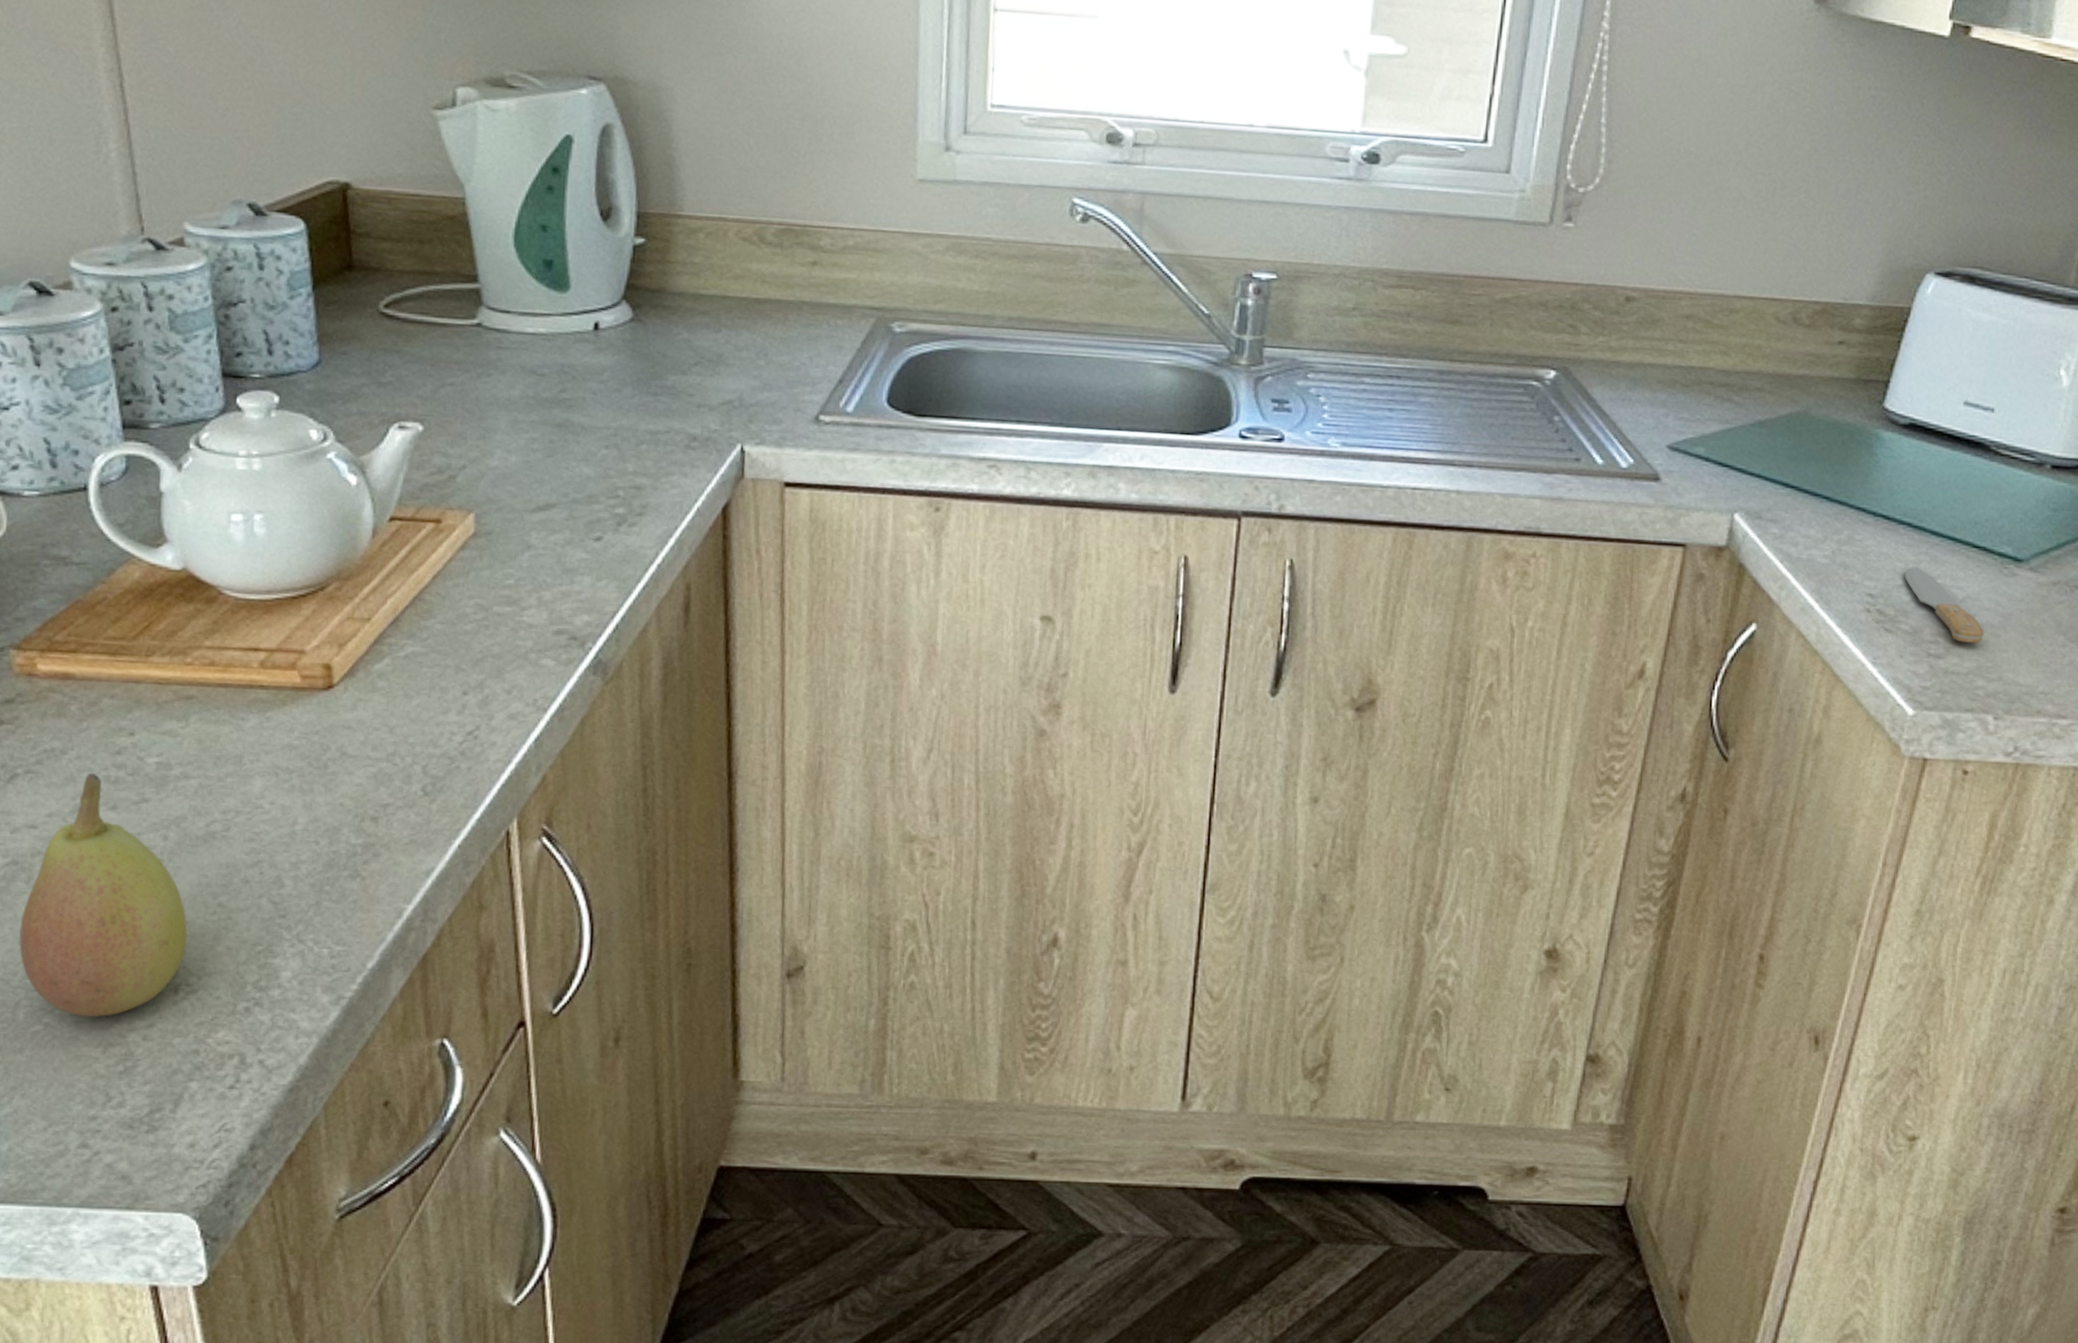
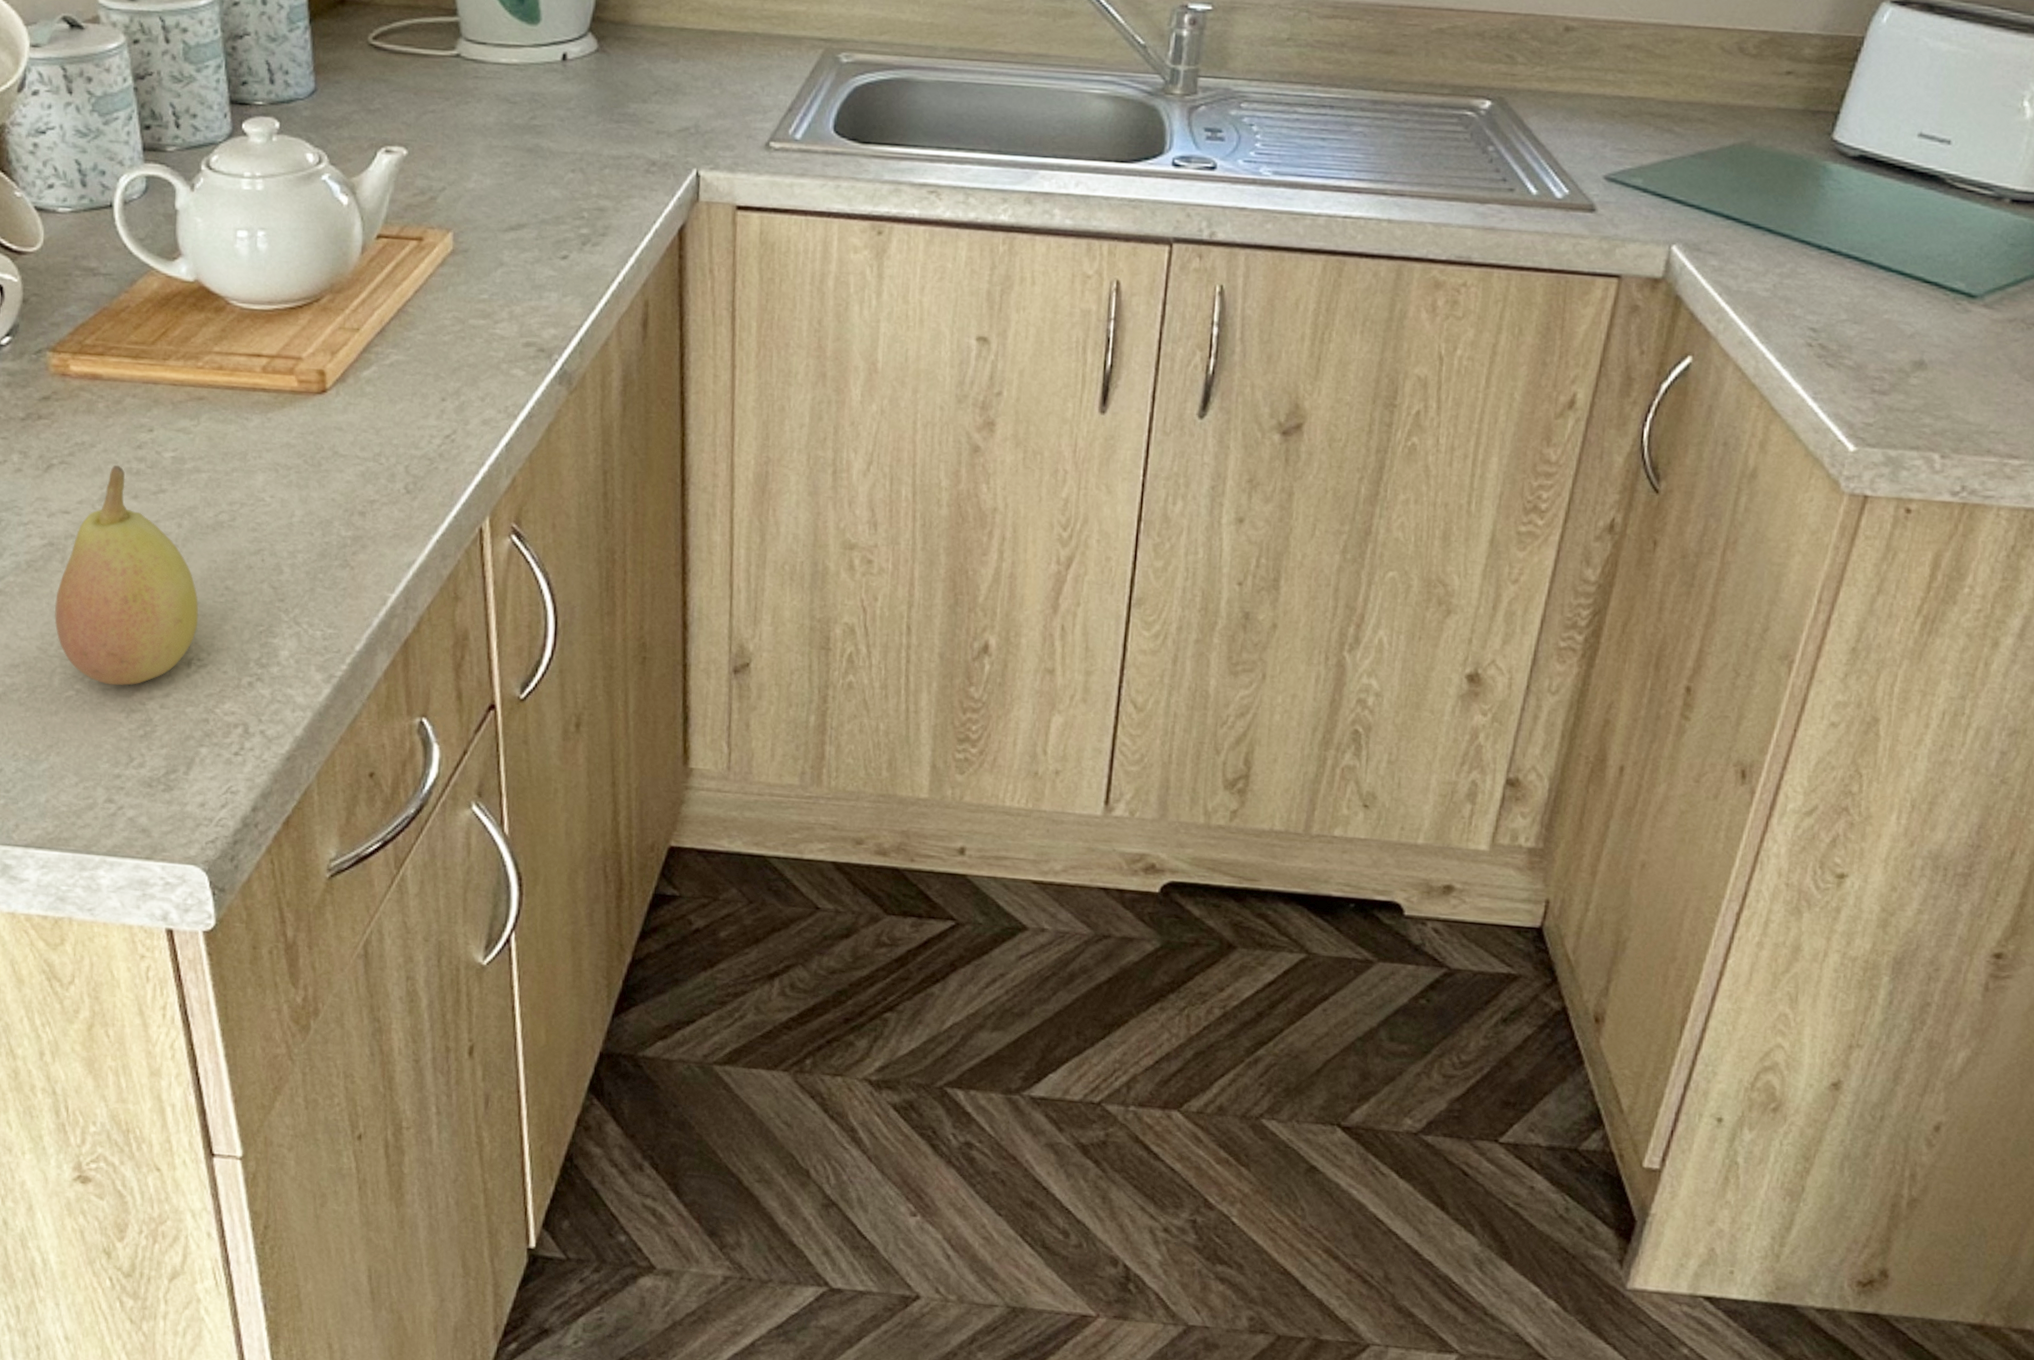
knife: present [1904,567,1984,644] -> none [1849,301,1932,381]

